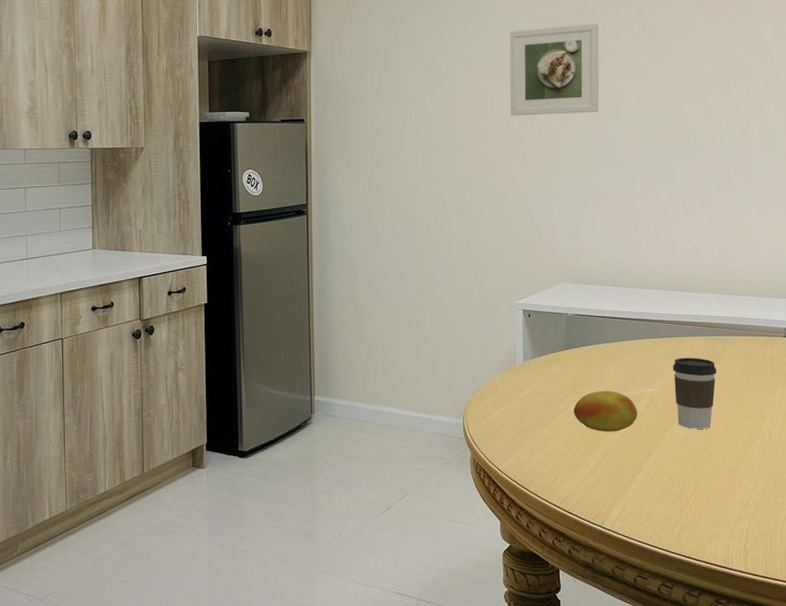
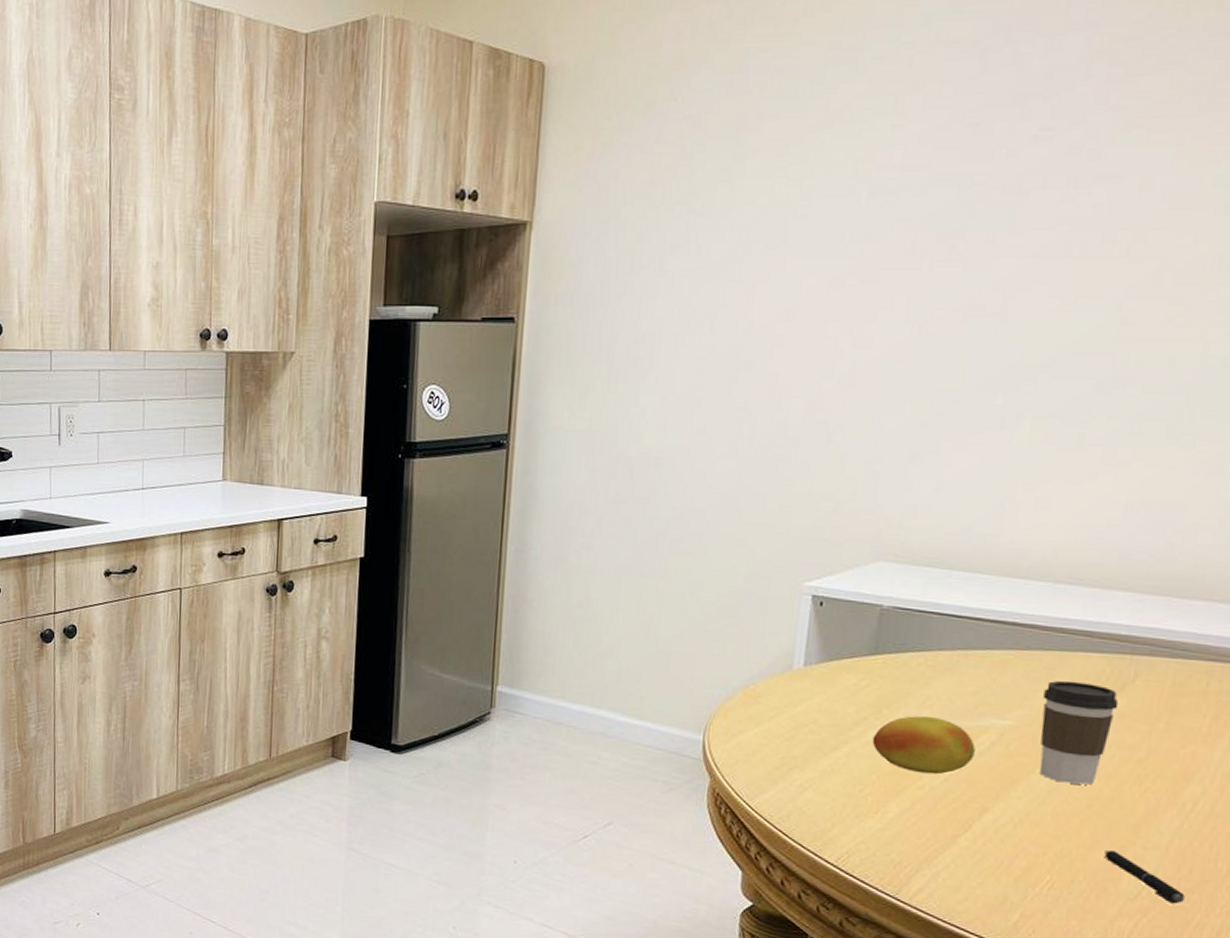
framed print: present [509,23,599,115] -> none [829,173,996,316]
pen: none [724,473,774,507] -> present [1104,850,1185,904]

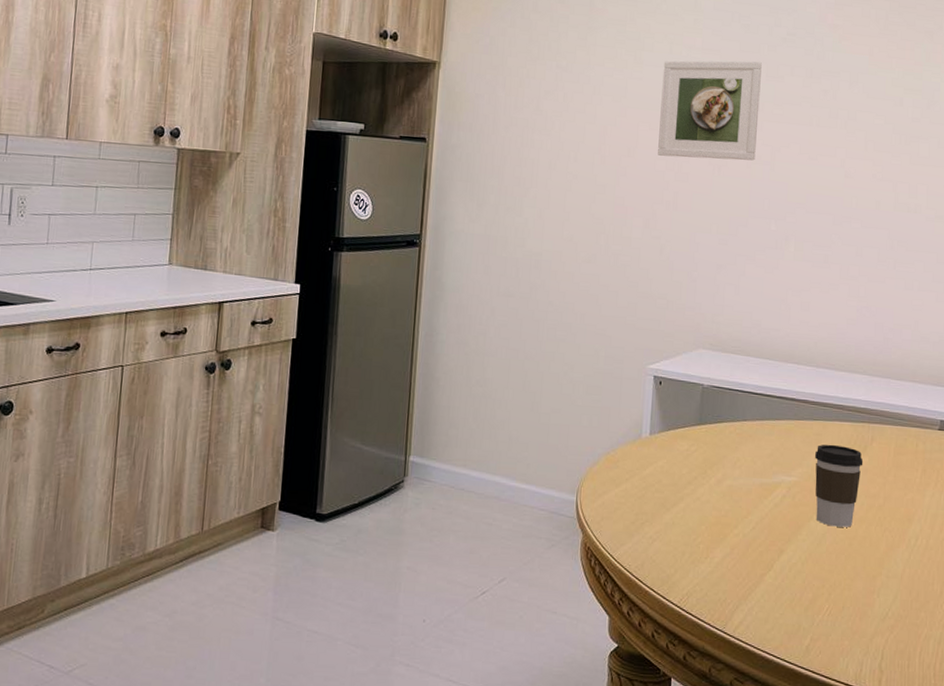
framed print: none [829,173,996,316] -> present [658,61,762,161]
fruit: present [872,716,975,775] -> none [701,475,772,524]
pen: present [1104,850,1185,904] -> none [862,579,916,621]

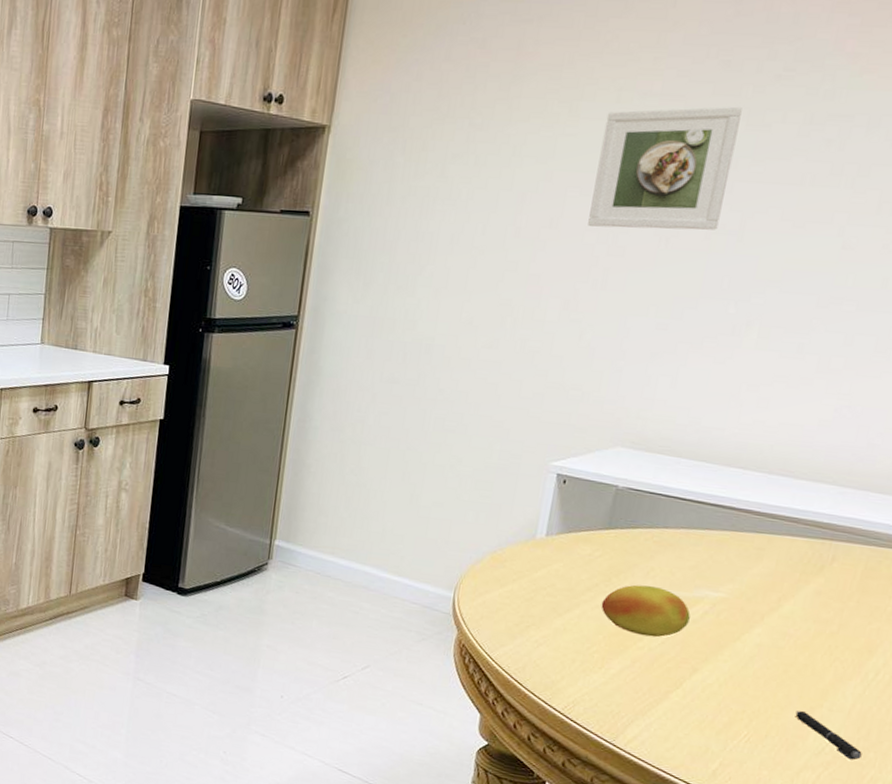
fruit: none [701,475,772,524] -> present [601,585,690,638]
coffee cup: present [815,444,863,527] -> none [744,560,817,653]
pen: none [862,579,916,621] -> present [795,710,862,760]

